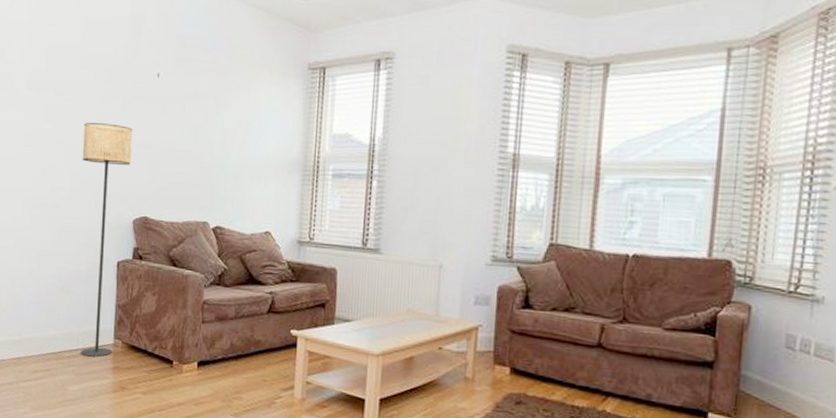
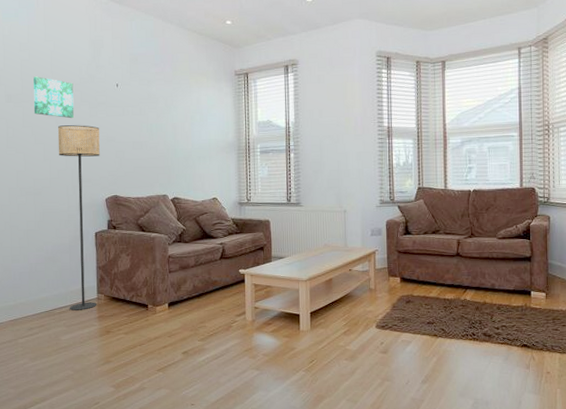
wall art: none [58,59,106,115] -> present [33,76,74,119]

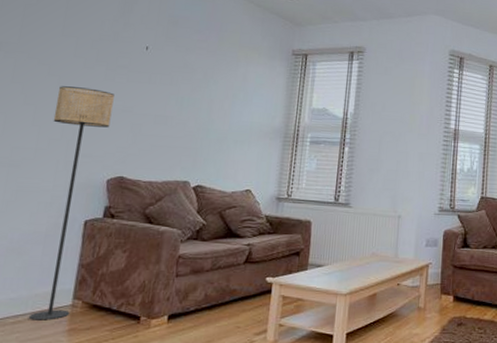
wall art: present [33,76,74,119] -> none [29,24,90,80]

